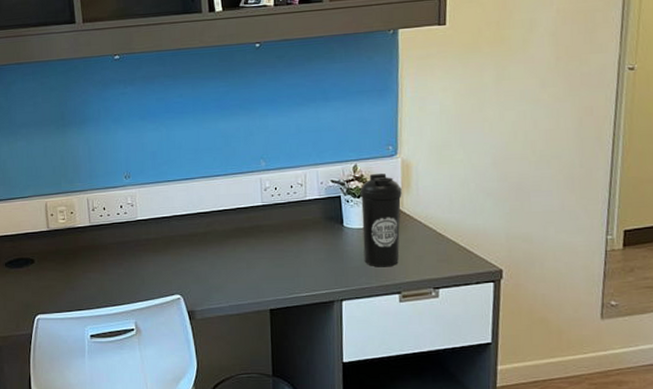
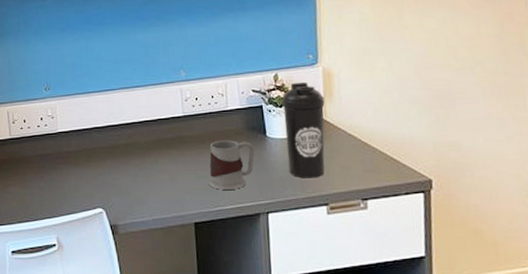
mug: none [285,229,332,278] -> present [208,140,255,190]

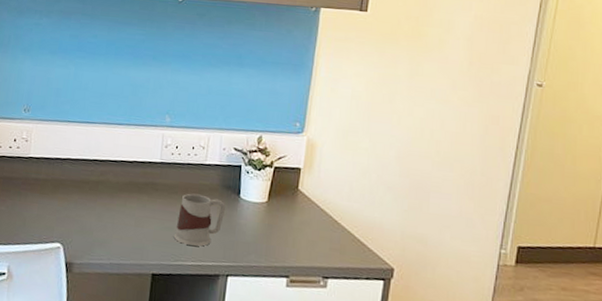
water bottle: present [281,83,325,178] -> none [256,148,304,248]

